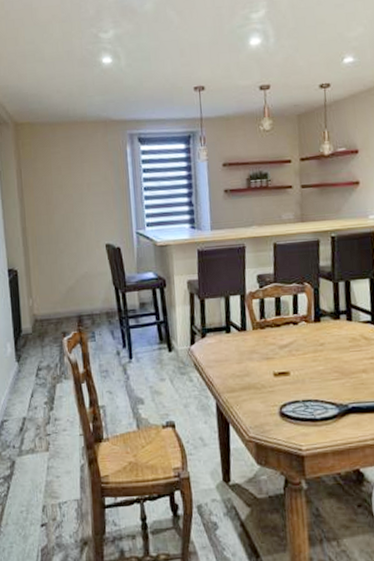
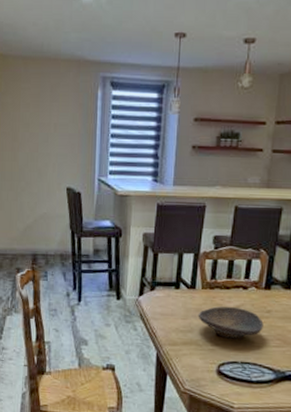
decorative bowl: none [252,344,319,378] -> present [198,306,264,339]

